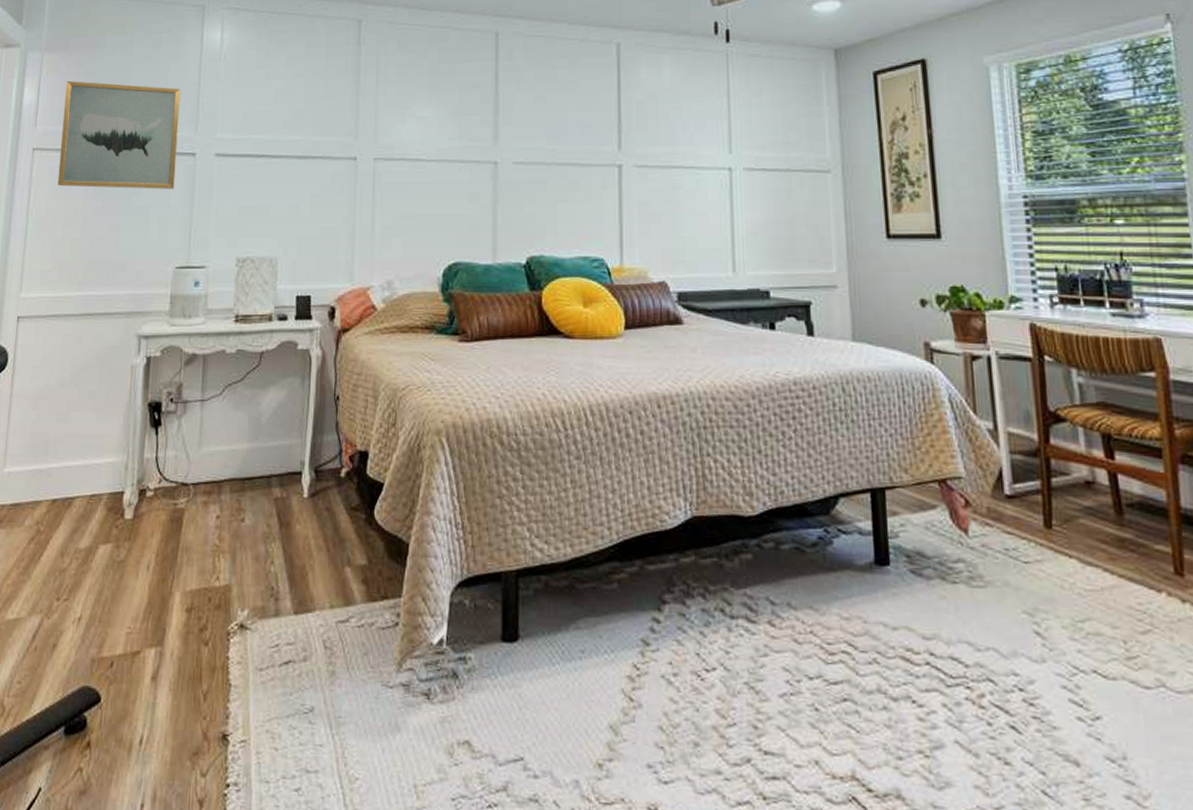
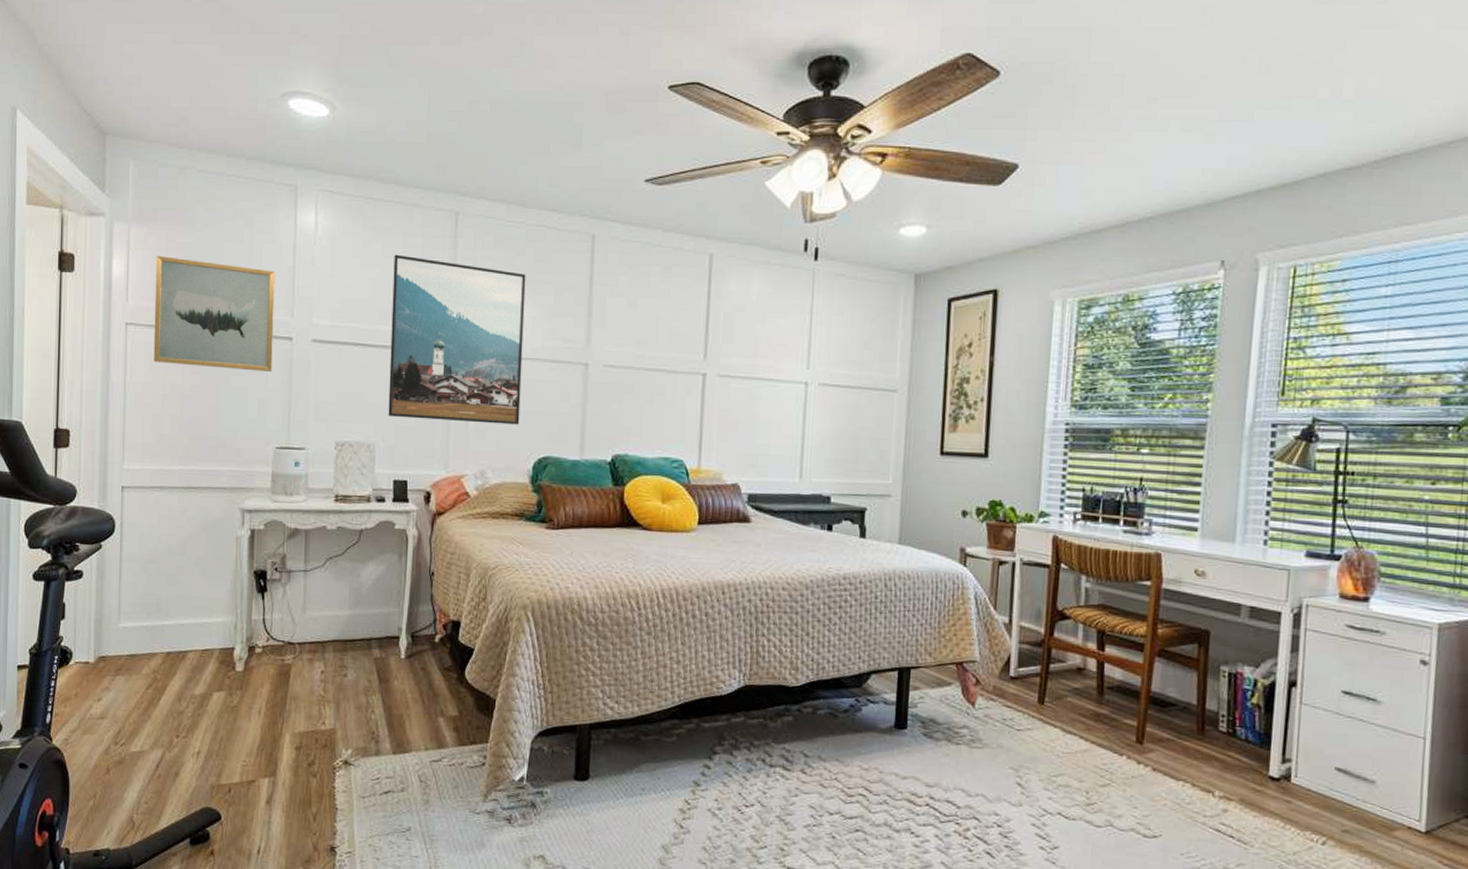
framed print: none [291,64,430,230] -> present [388,254,526,425]

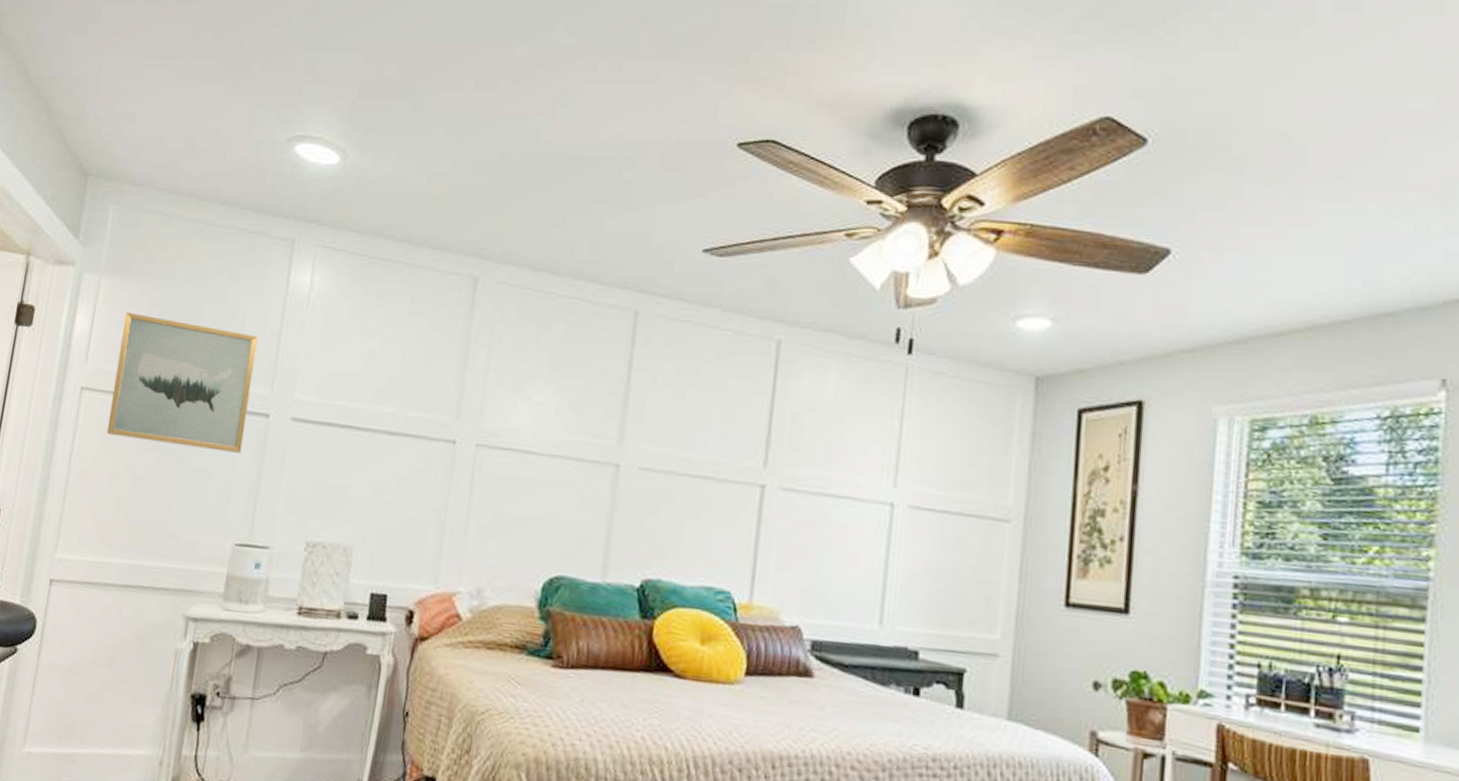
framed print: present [388,254,526,425] -> none [372,323,552,535]

